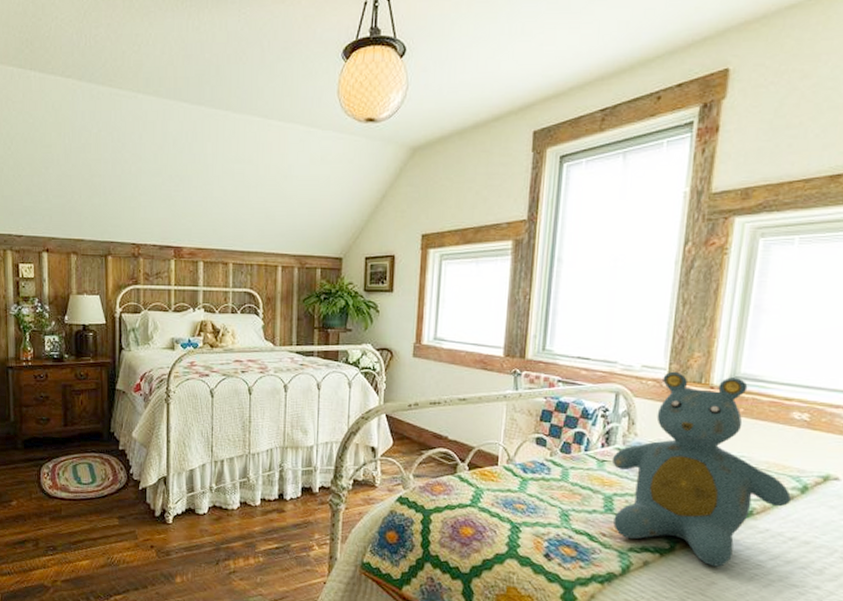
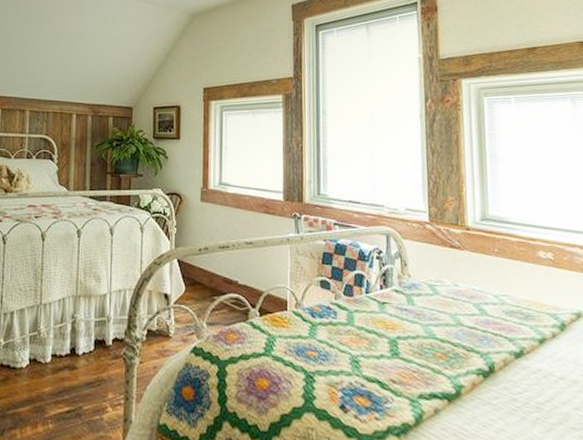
teddy bear: present [611,371,792,567] -> none [391,214,554,412]

